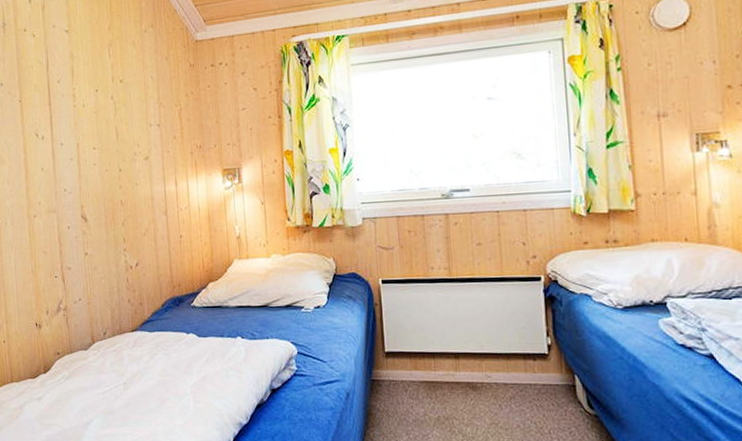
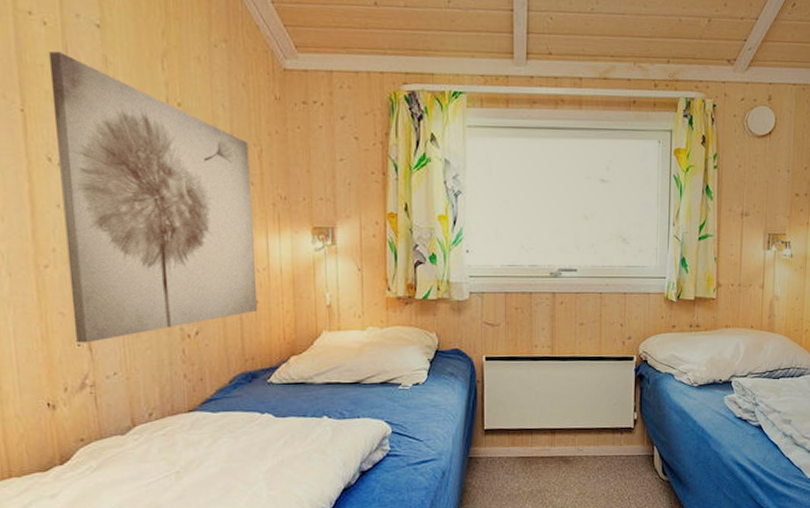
wall art: none [36,55,182,275] -> present [48,52,258,343]

